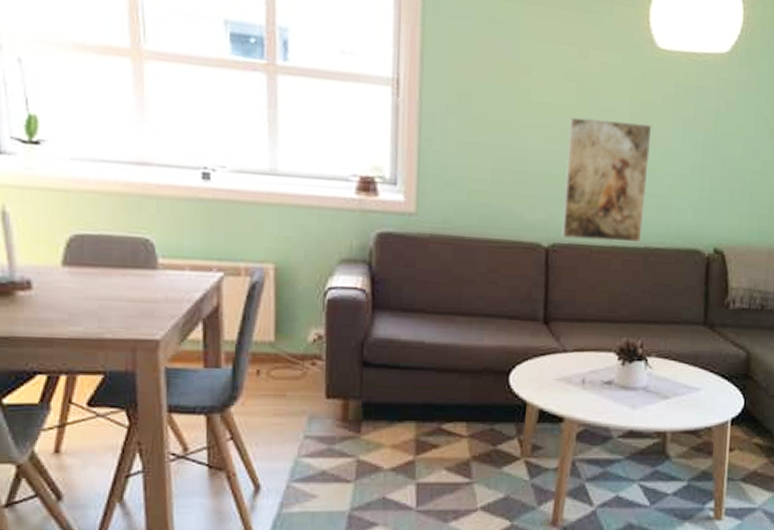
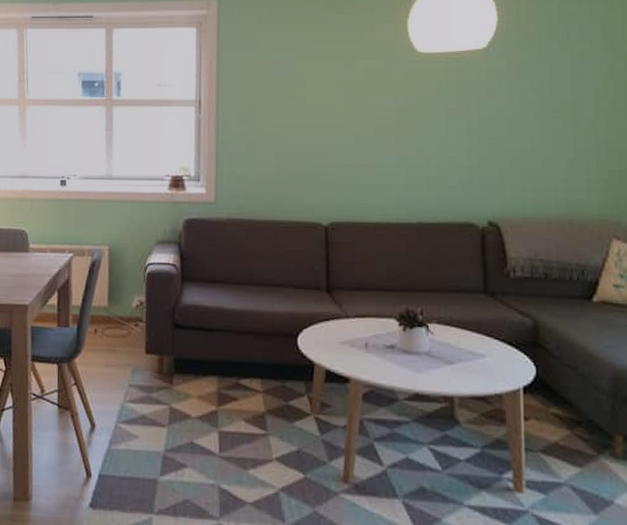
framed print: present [561,117,652,243] -> none [339,115,417,219]

